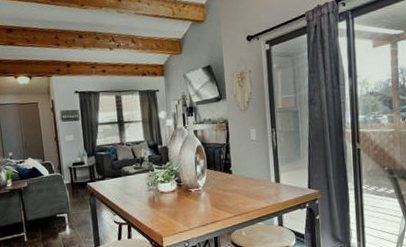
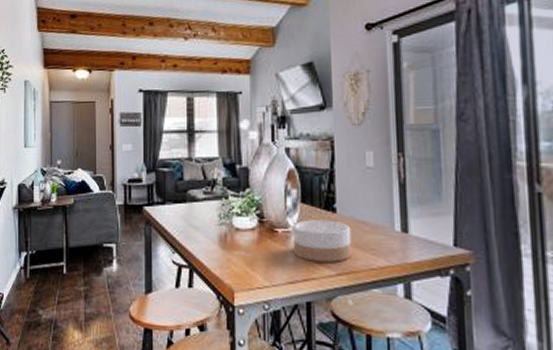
bowl: none [202,179,244,209] -> present [292,220,352,262]

